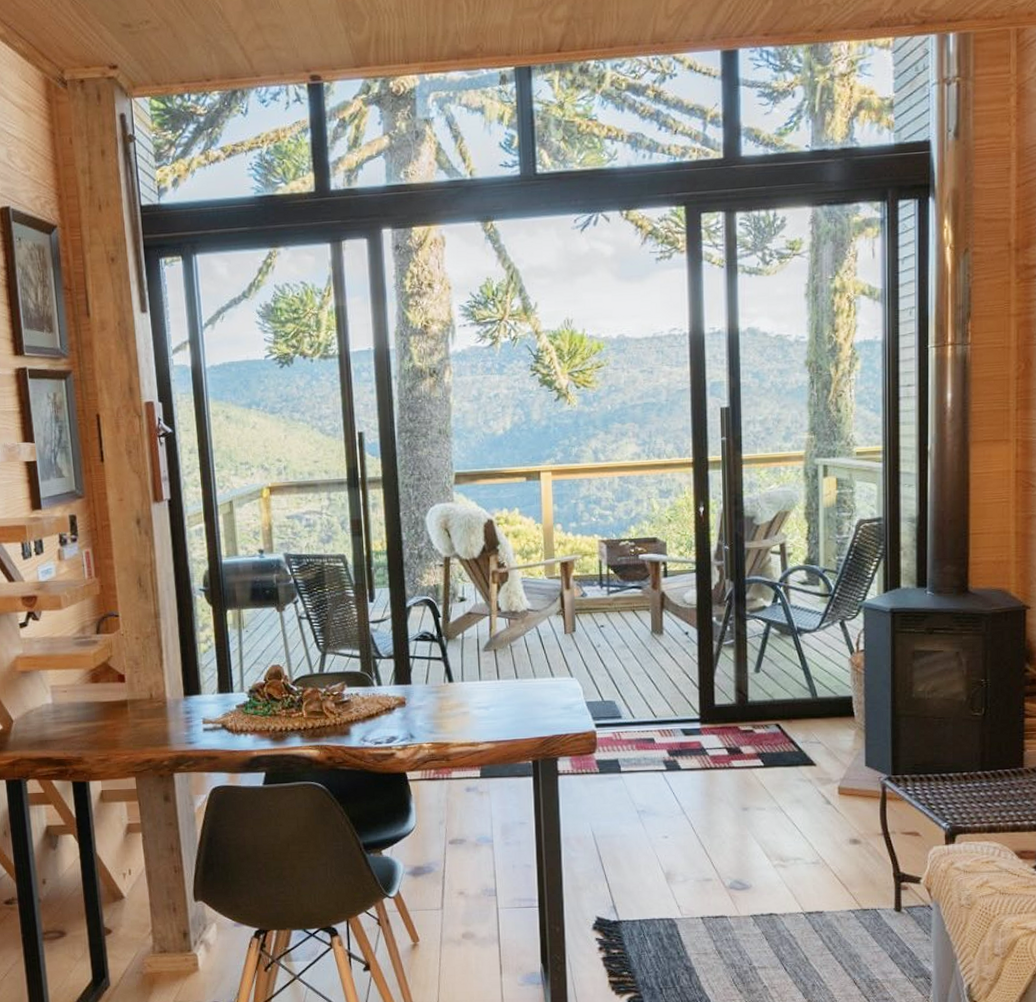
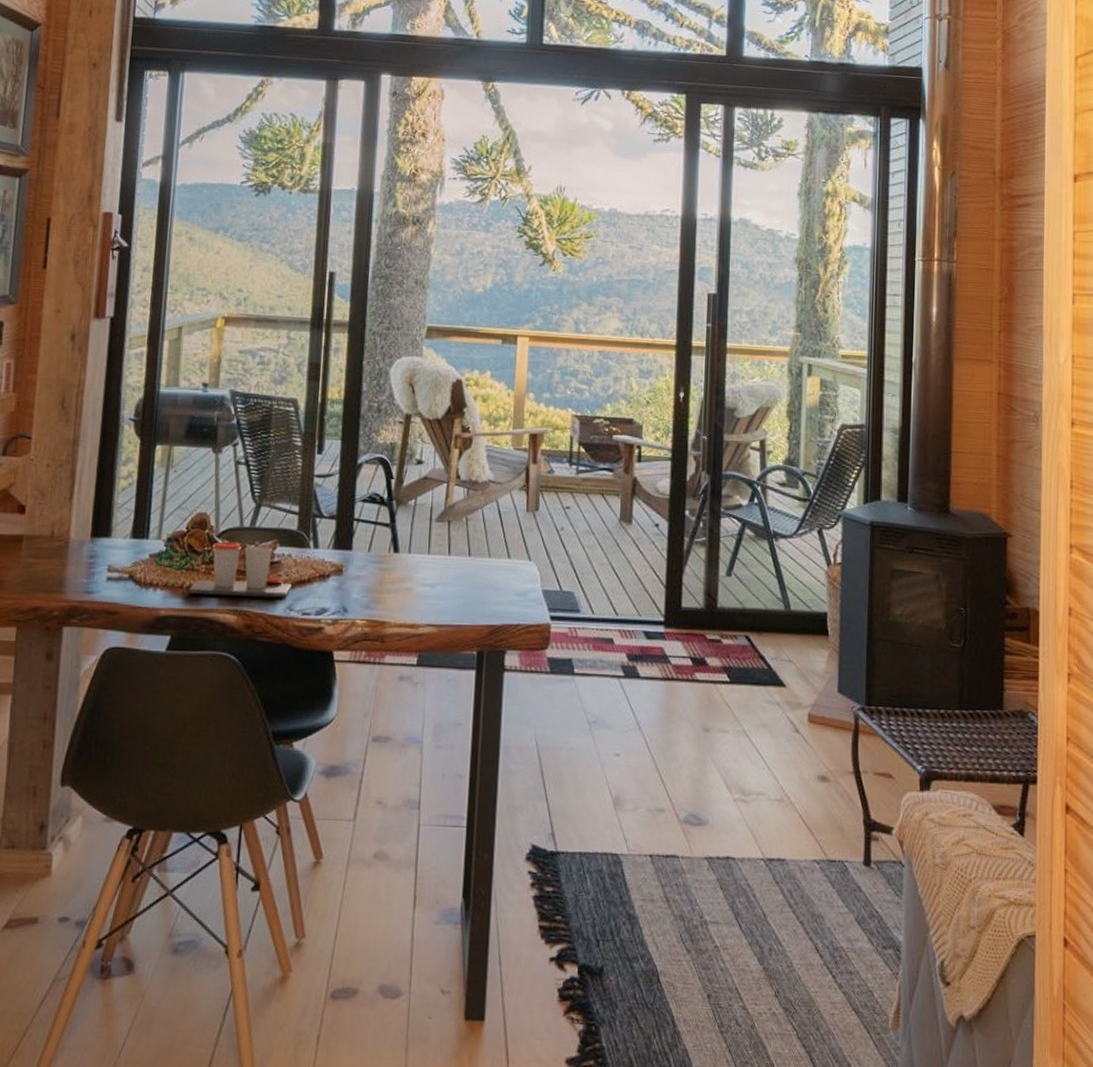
cup: none [274,688,363,735] -> present [188,541,292,598]

